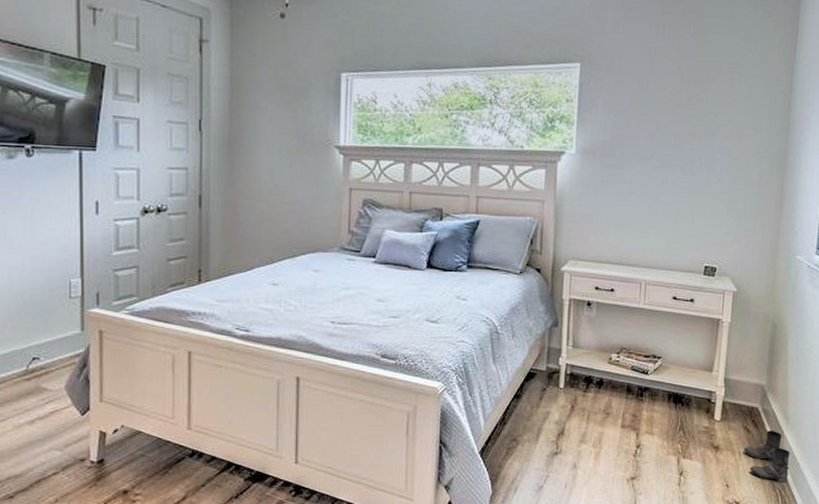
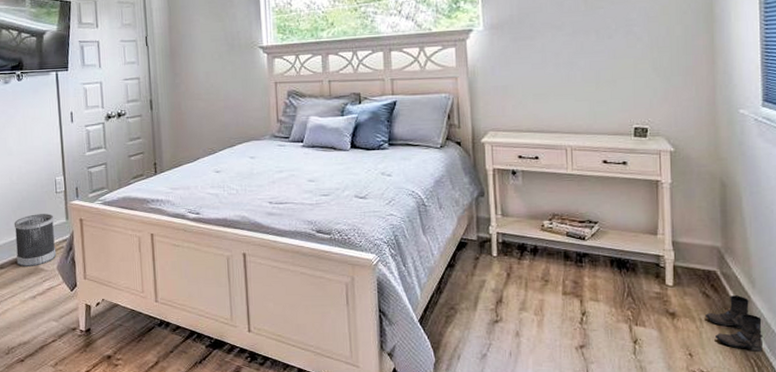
wastebasket: none [10,322,66,386] -> present [14,214,57,268]

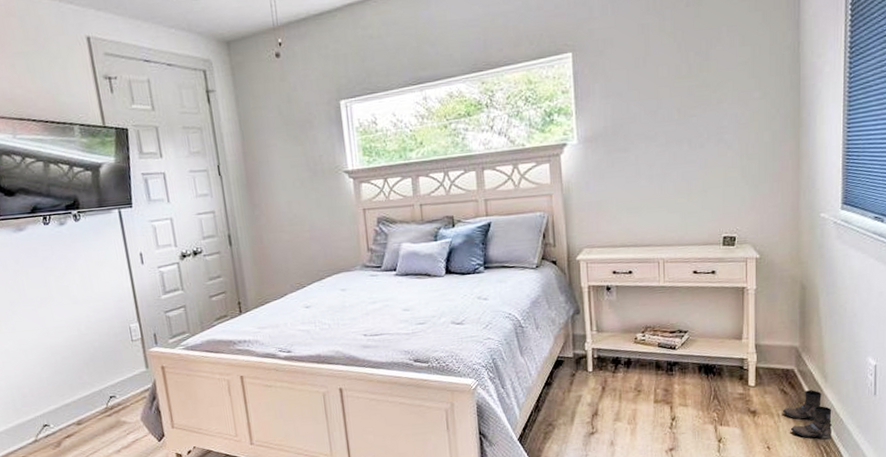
wastebasket: present [14,214,57,268] -> none [87,363,139,422]

